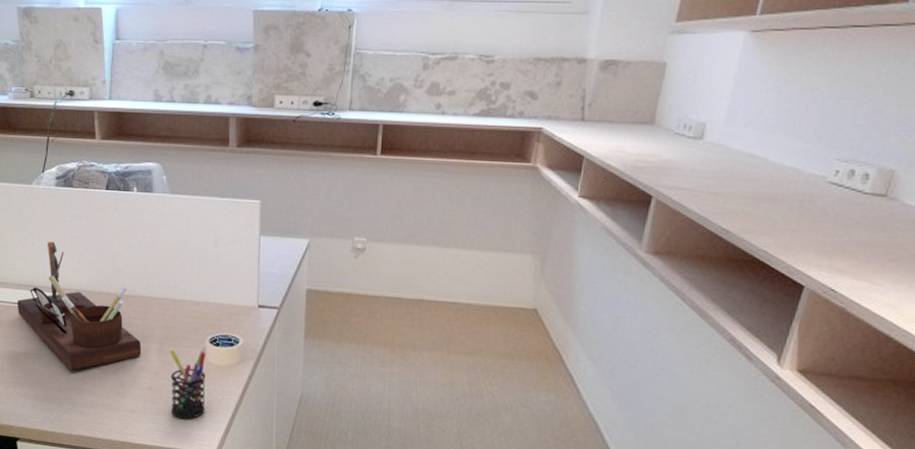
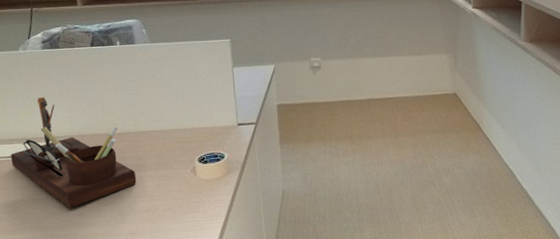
pen holder: present [170,349,206,419] -> none [163,169,200,231]

